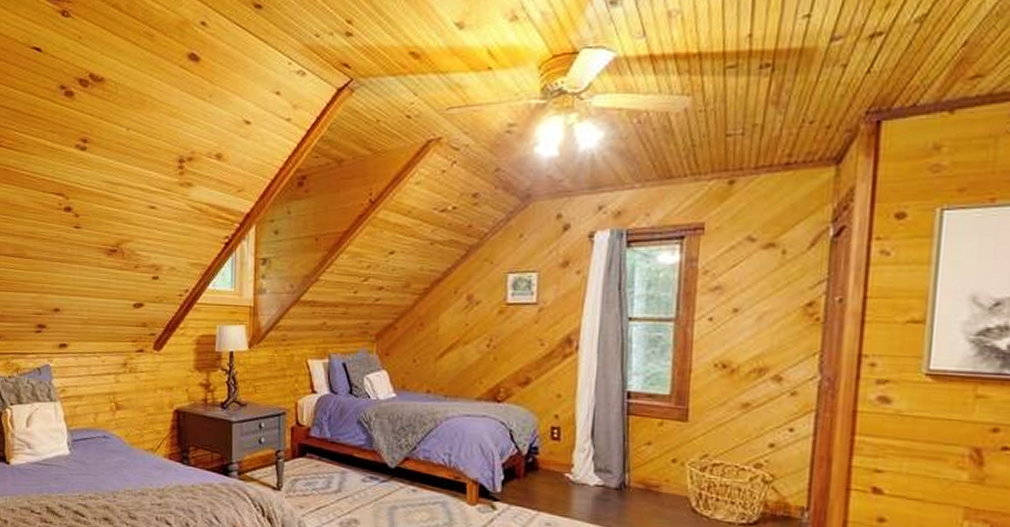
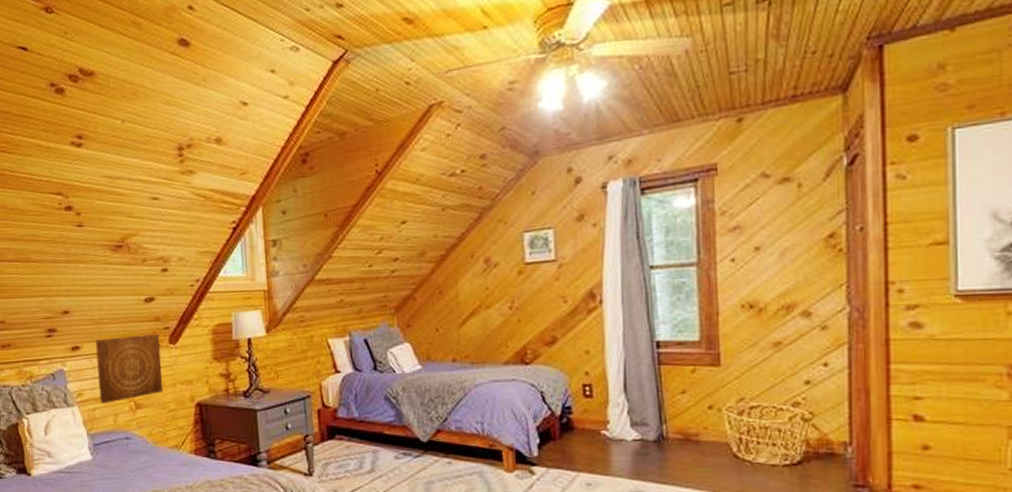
wall art: none [82,338,145,402] -> present [95,333,164,404]

